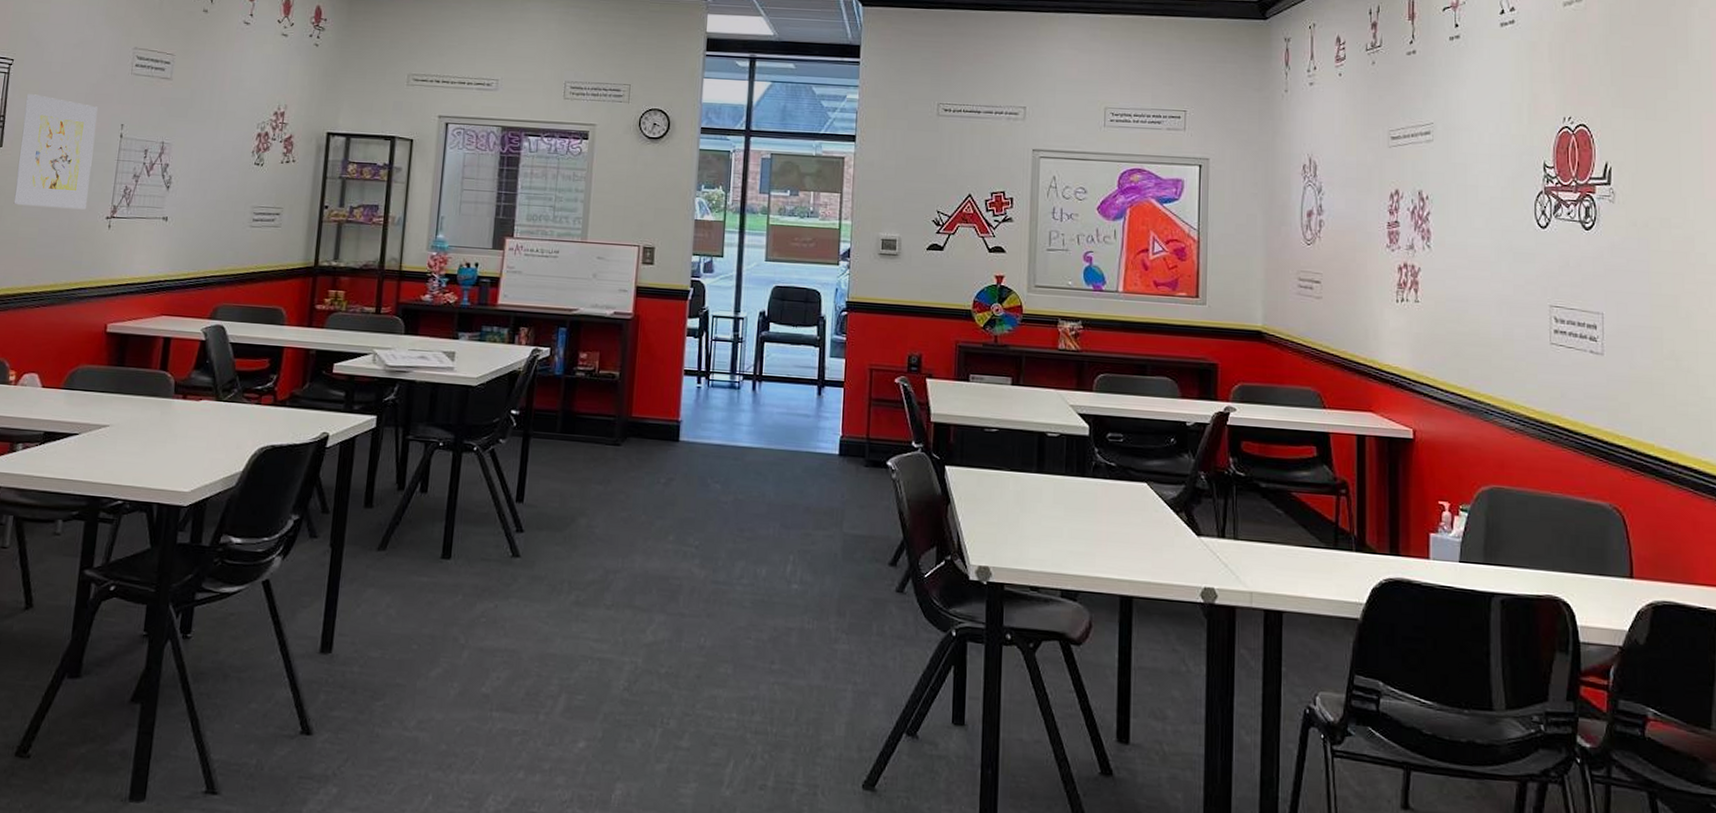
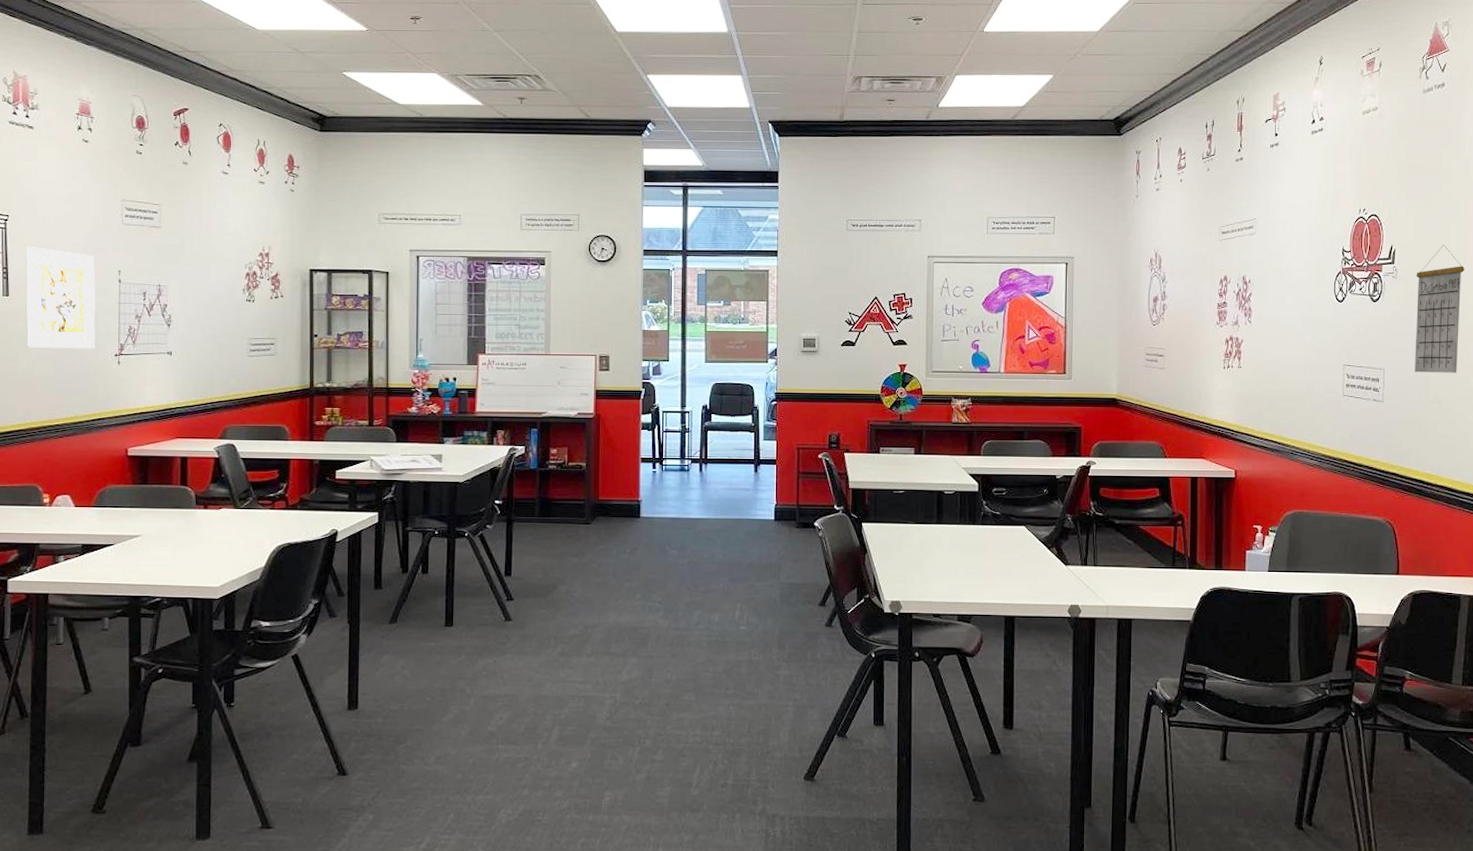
calendar: none [1639,164,1702,324] -> present [1414,245,1465,373]

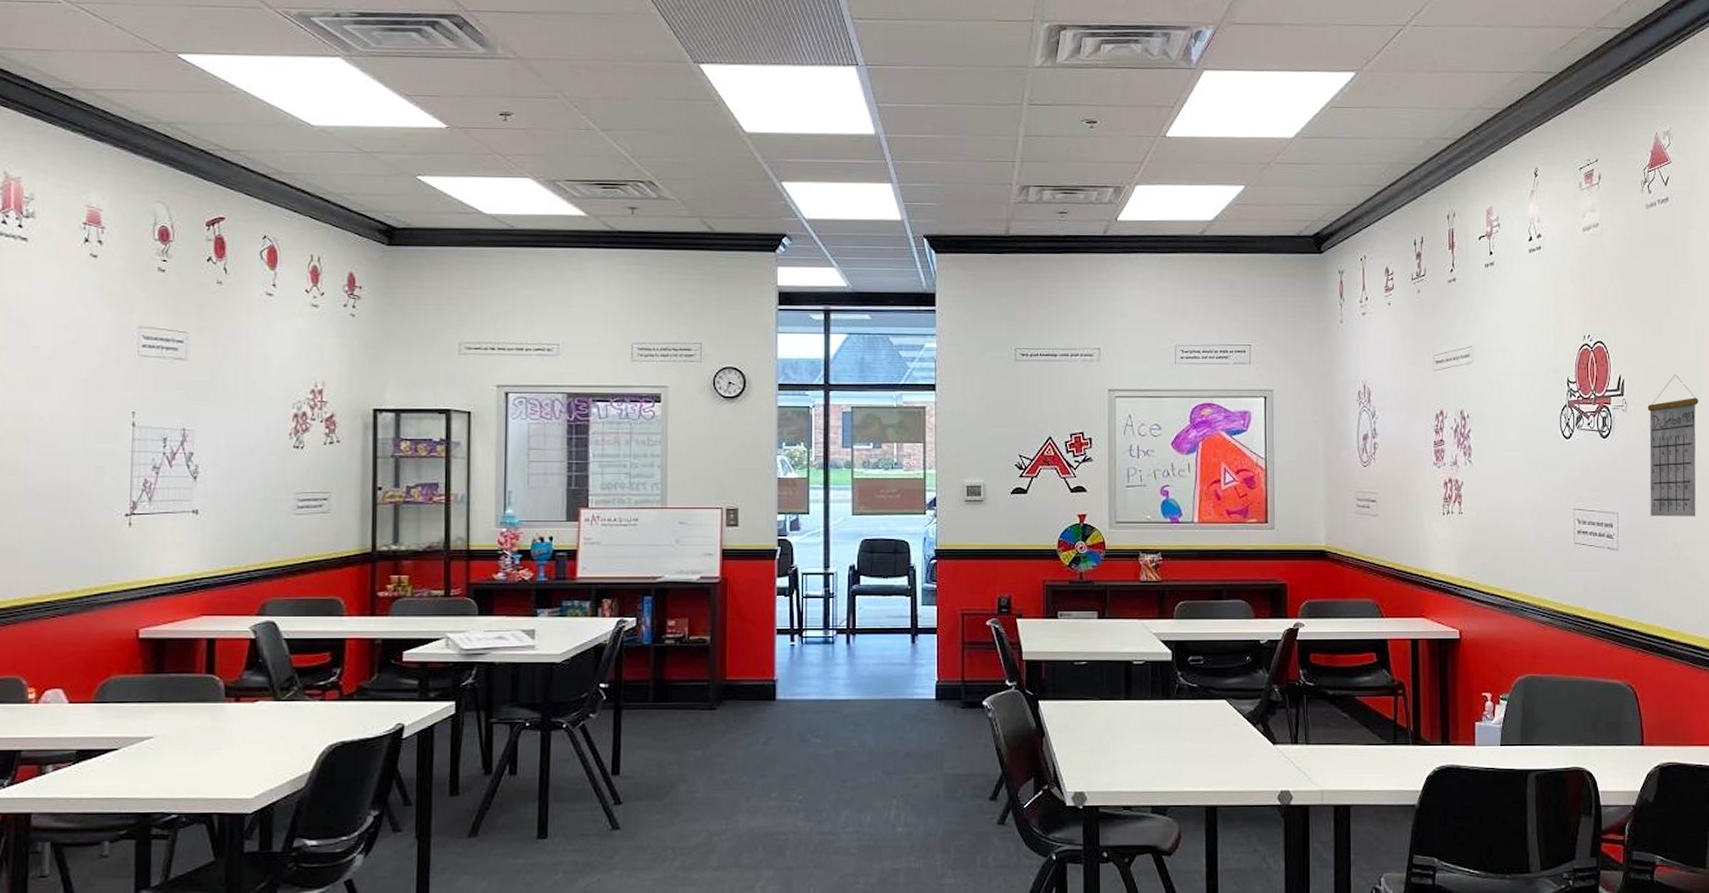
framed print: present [25,247,96,349] -> none [11,383,102,508]

